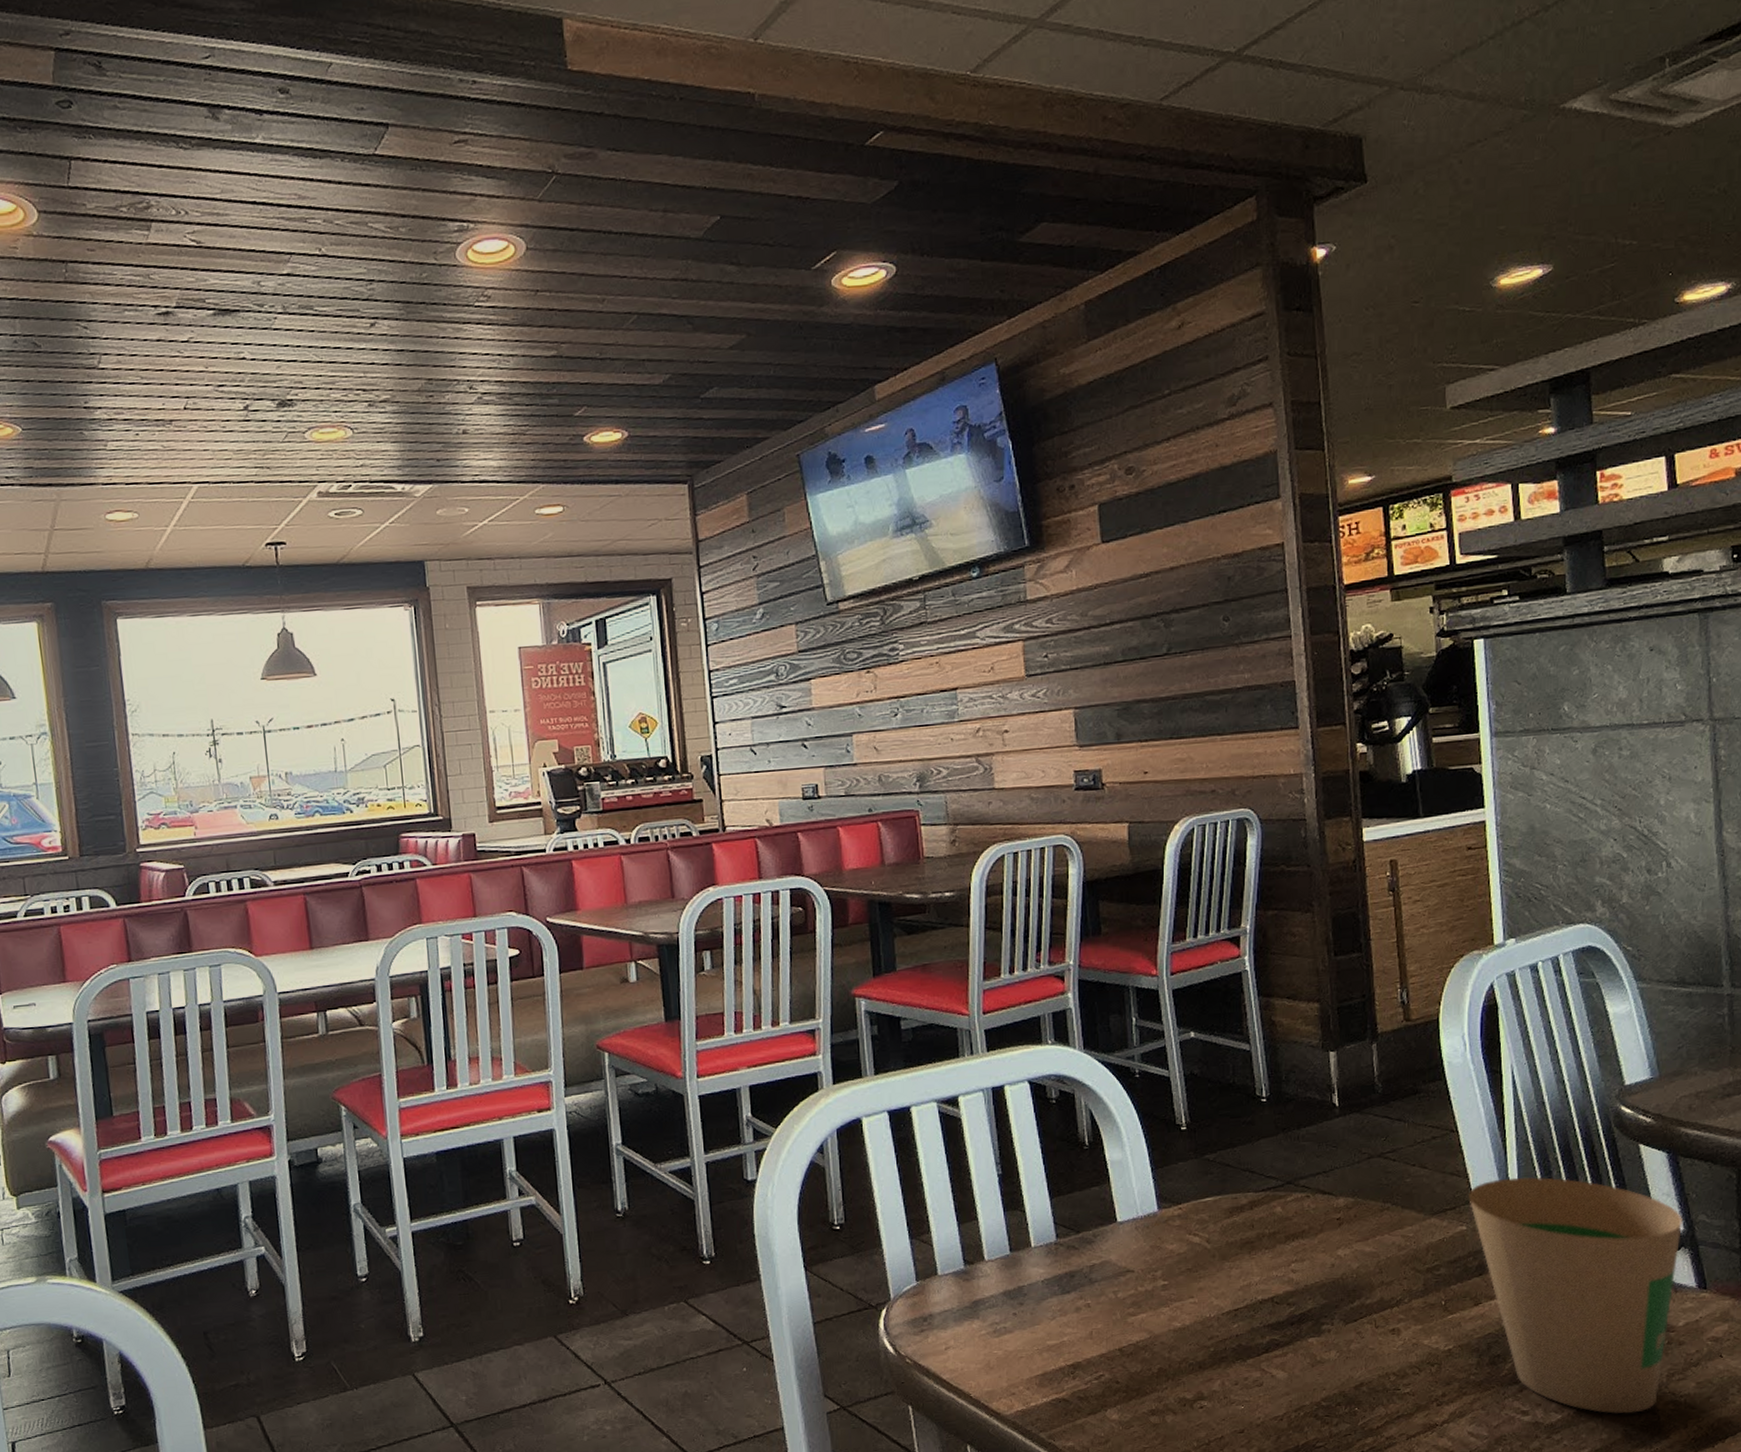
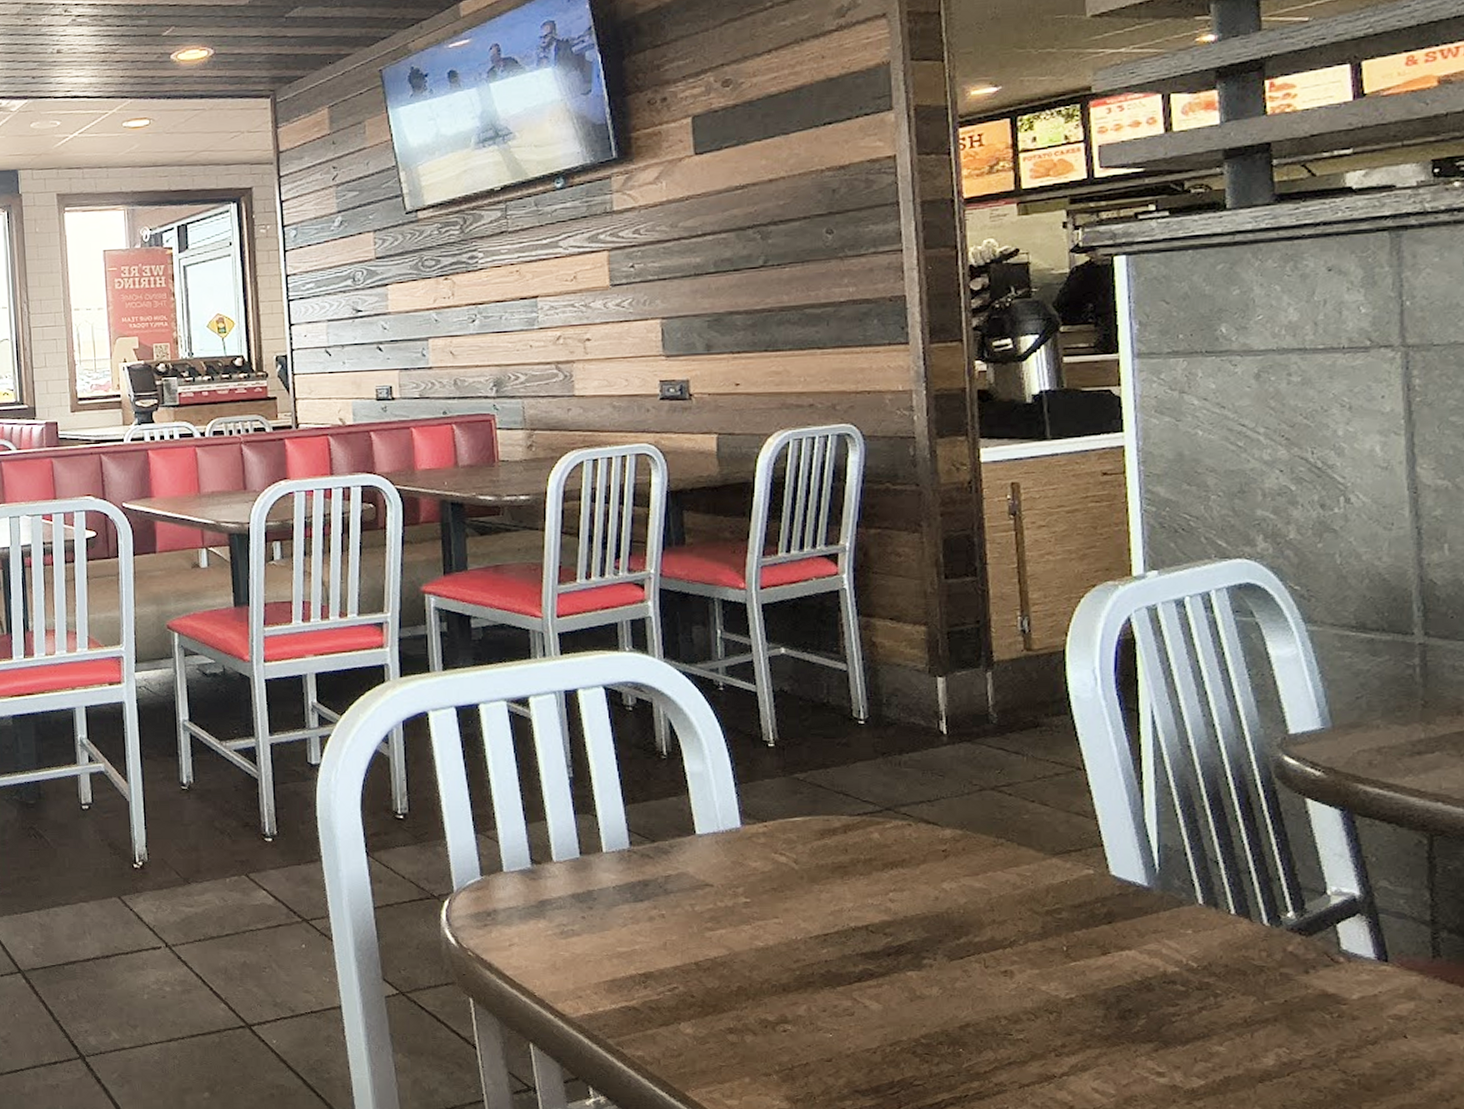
paper cup: present [1468,1176,1684,1414] -> none [1097,823,1360,1088]

